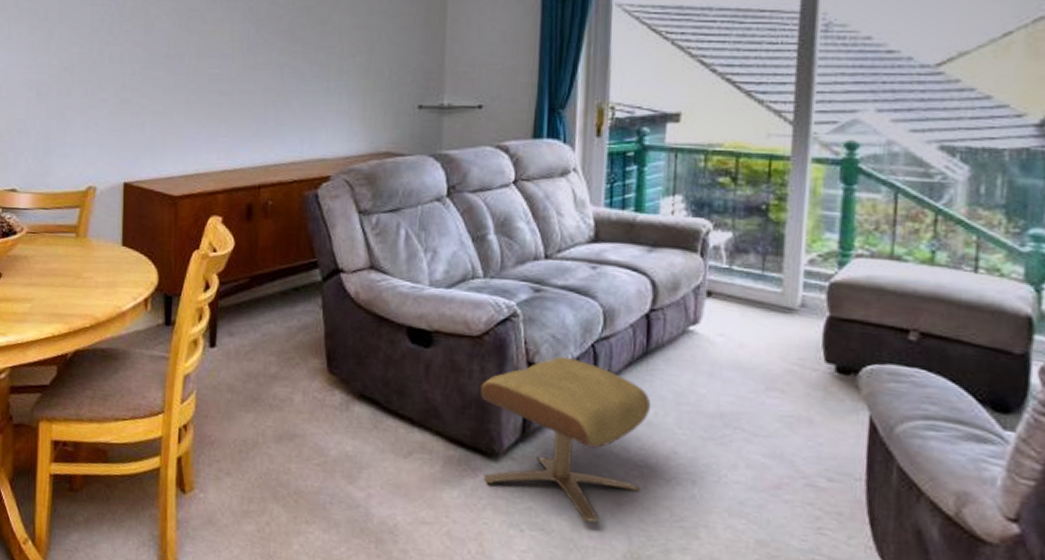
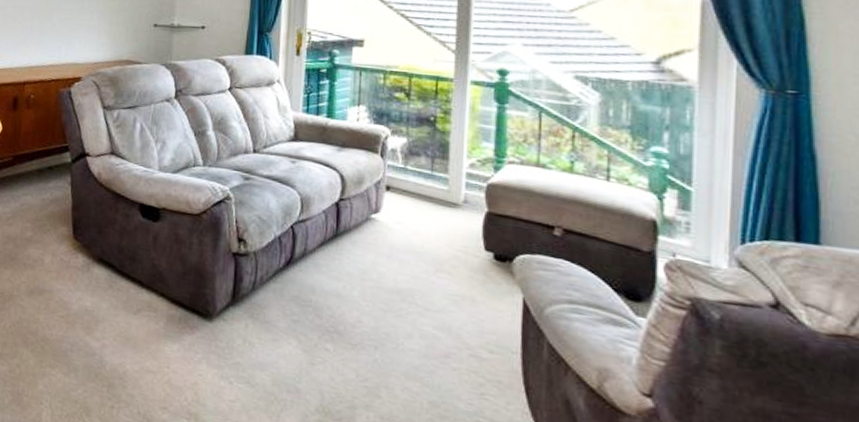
ottoman: present [480,356,651,523] -> none [198,234,340,379]

